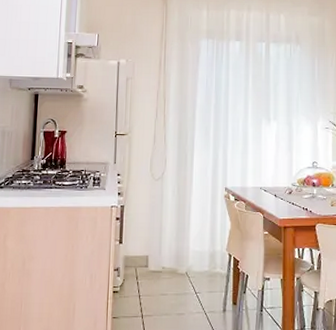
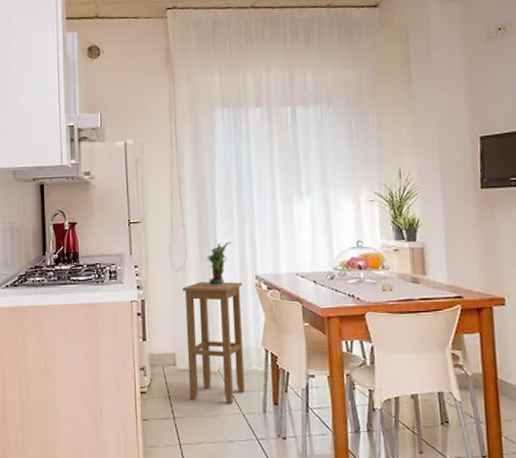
stool: none [158,191,214,303] -> present [182,281,246,404]
potted plant: none [182,156,207,196] -> present [206,241,232,287]

